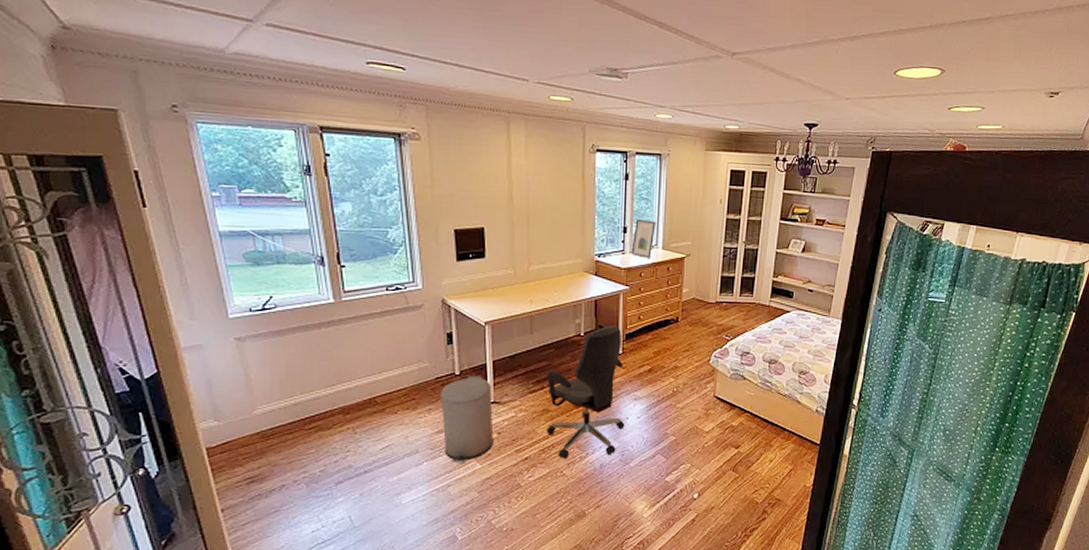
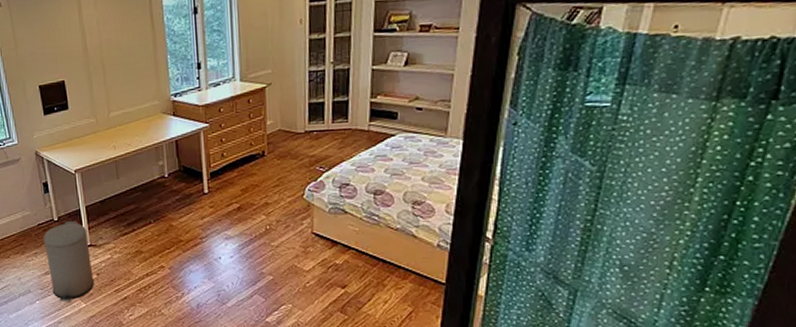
office chair: present [546,325,625,459] -> none [137,164,218,298]
picture frame: present [631,218,656,258] -> none [207,52,231,93]

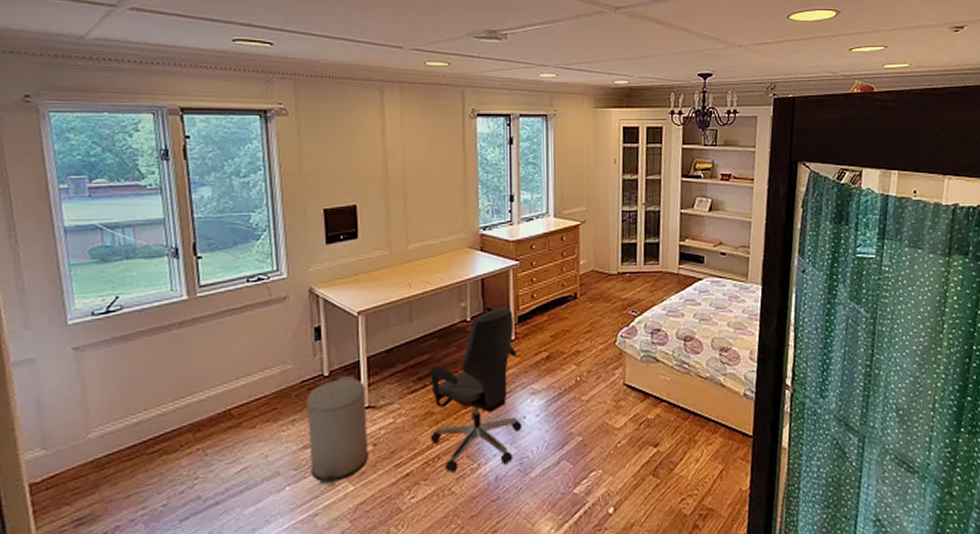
office chair: none [137,164,218,298] -> present [430,306,522,472]

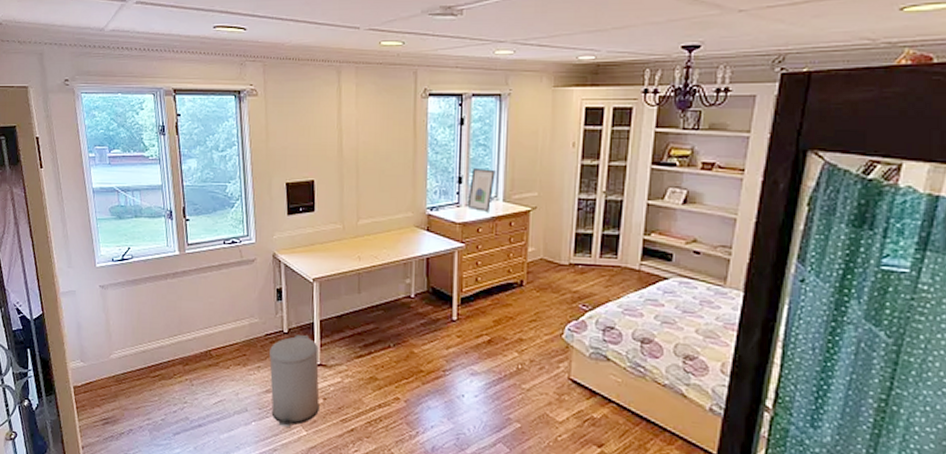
office chair: present [430,306,522,472] -> none [373,287,461,438]
picture frame: none [520,185,545,228] -> present [467,167,495,212]

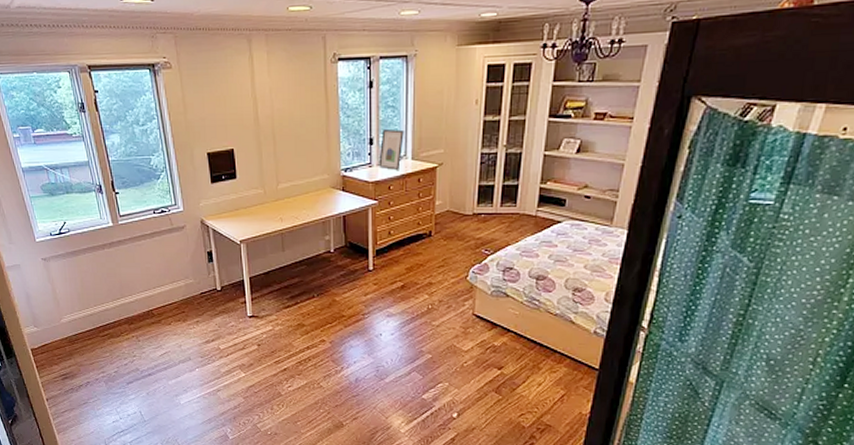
pedal bin: present [269,335,320,428] -> none [206,291,255,372]

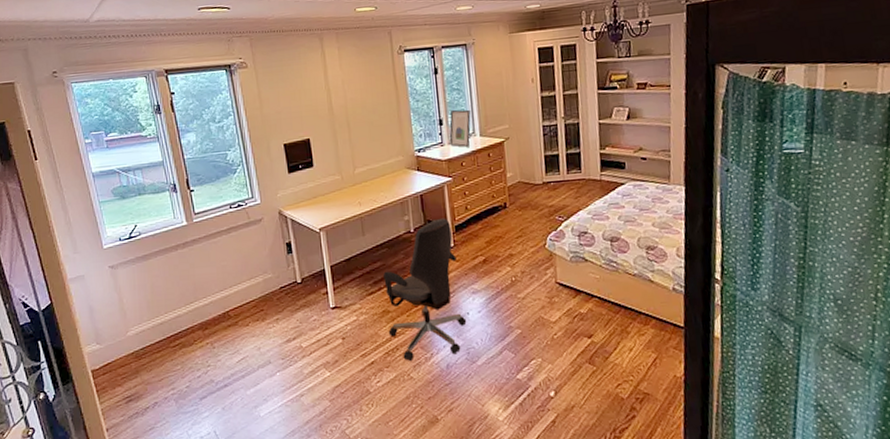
office chair: none [301,241,379,372] -> present [383,218,467,361]

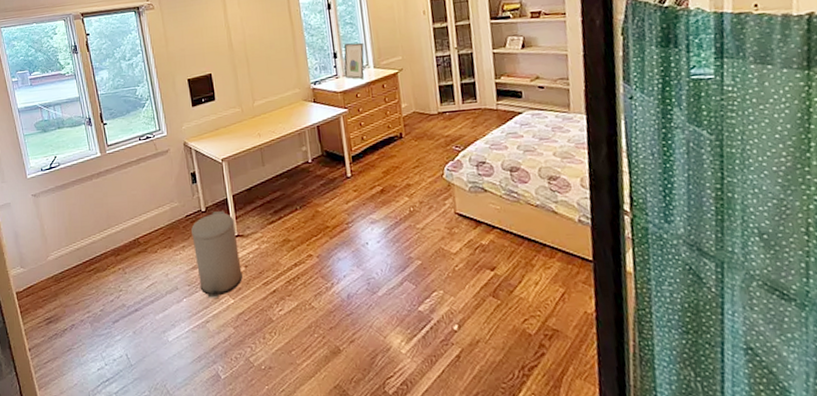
pedal bin: none [286,282,339,373] -> present [191,211,242,299]
office chair: present [383,218,467,361] -> none [283,148,366,290]

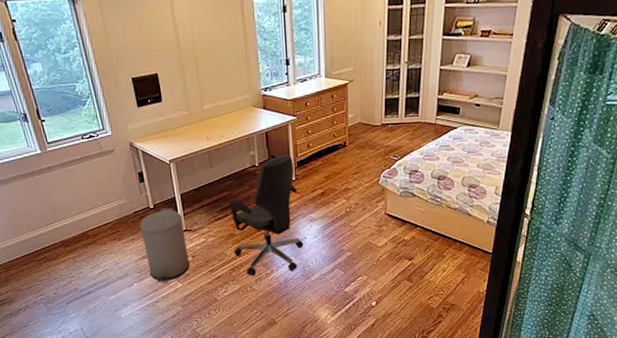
office chair: none [283,148,366,290] -> present [230,154,304,276]
picture frame: present [344,42,365,79] -> none [295,49,317,88]

